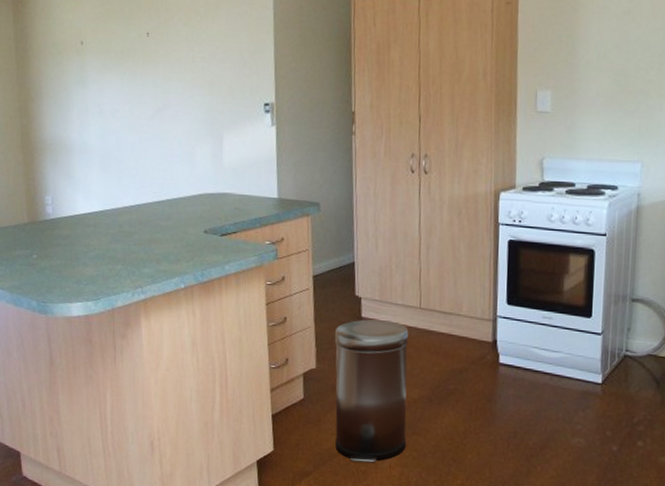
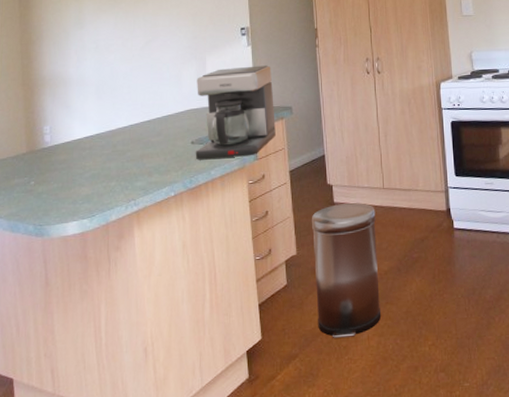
coffee maker: none [208,150,300,254] -> present [195,65,276,160]

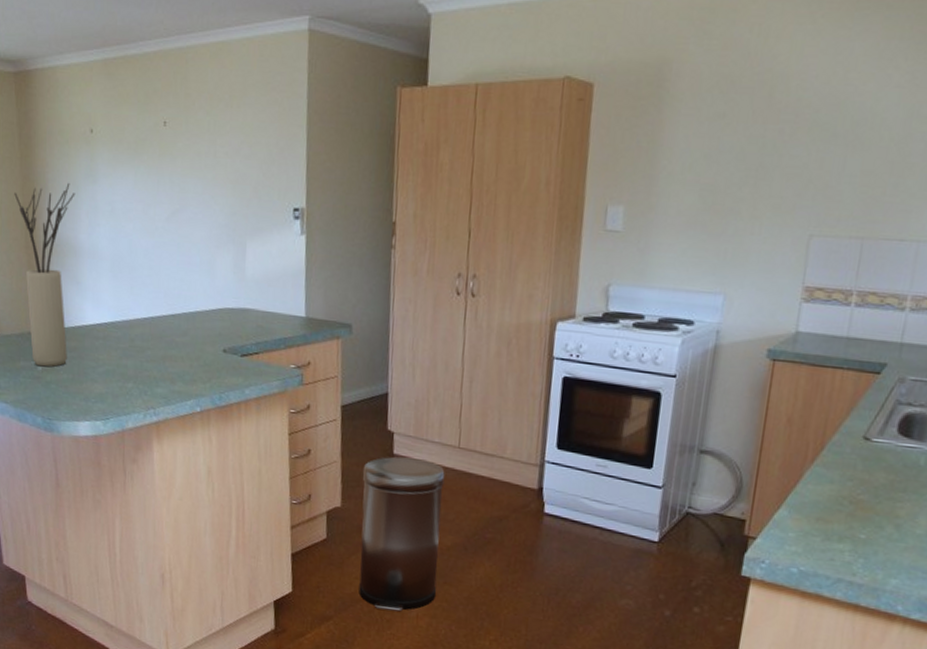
vase: none [14,30,66,181] -> present [14,182,76,367]
coffee maker: present [195,65,276,160] -> none [227,260,330,379]

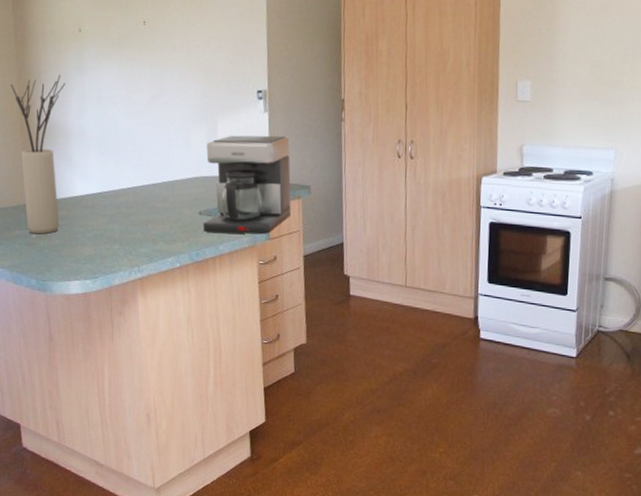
coffee maker: none [227,260,330,379] -> present [203,135,291,235]
pedal bin: present [358,456,445,612] -> none [324,297,395,434]

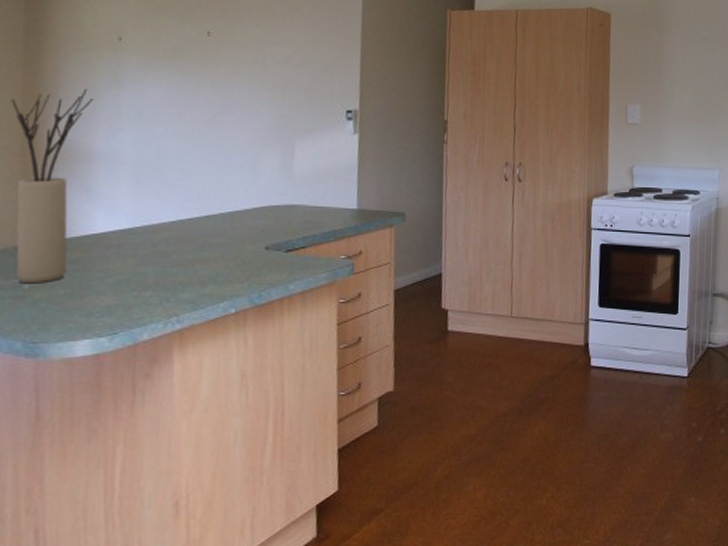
coffee maker: present [203,135,291,235] -> none [269,158,383,271]

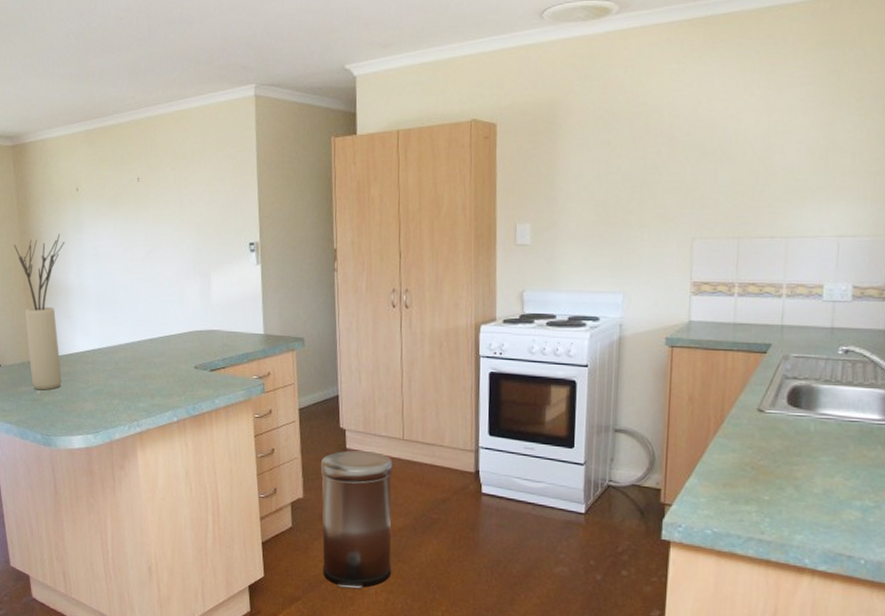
pedal bin: none [412,332,499,491] -> present [320,450,392,590]

